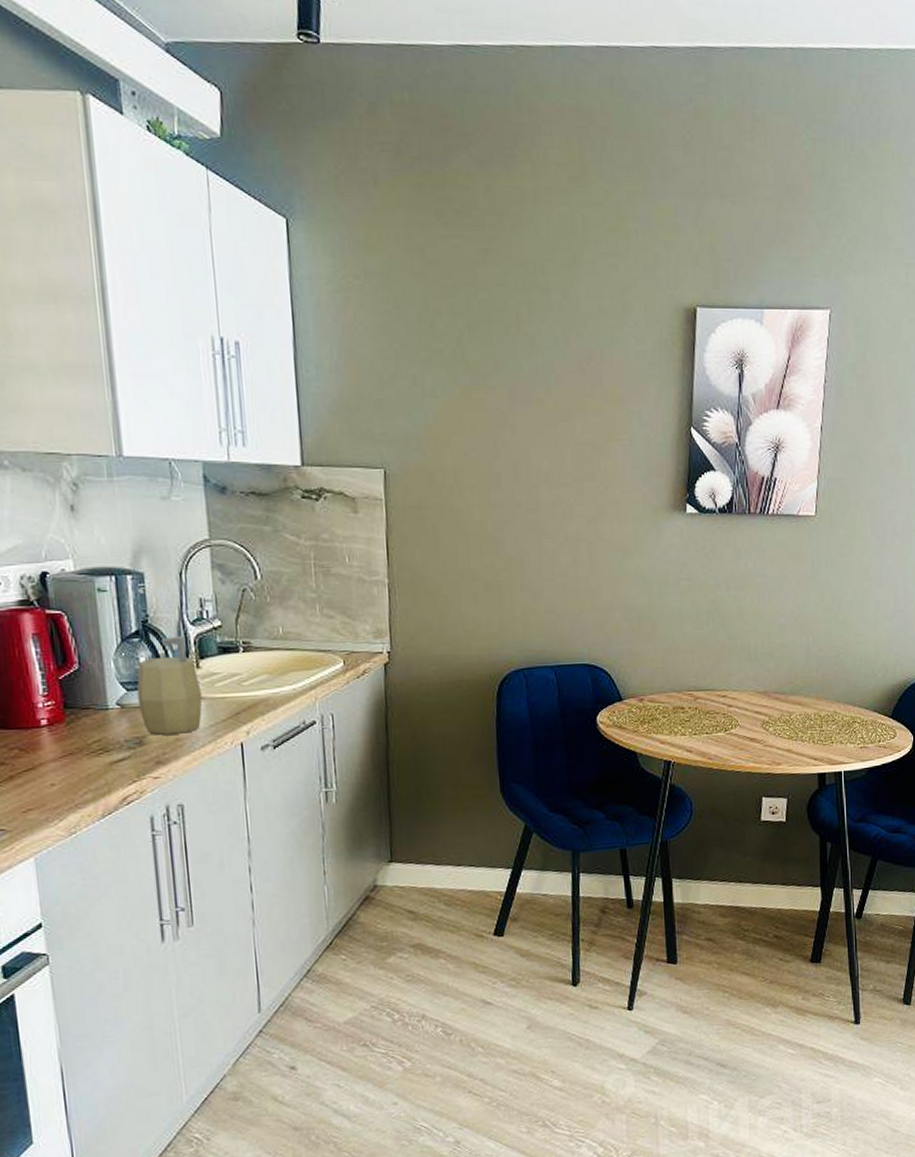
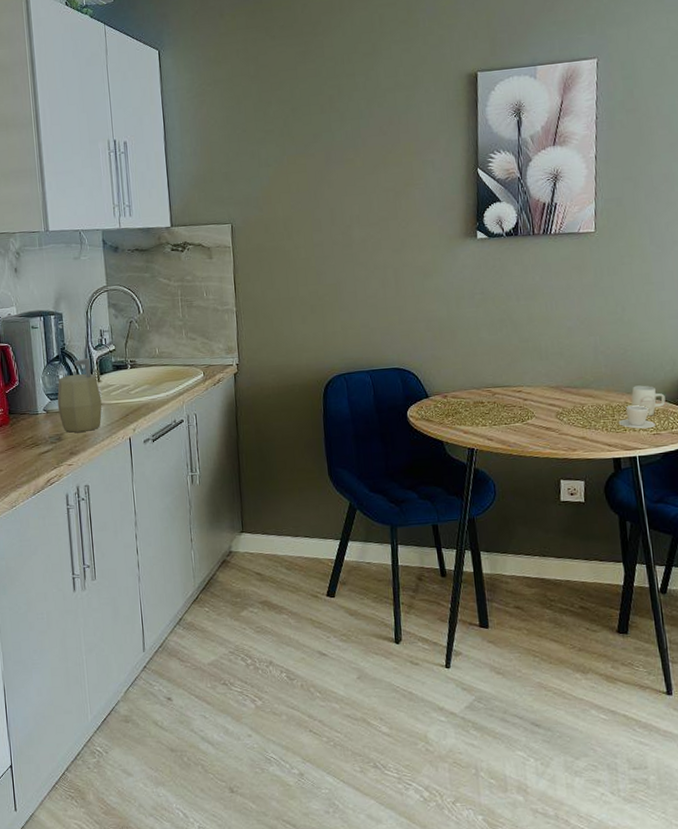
teacup: none [825,714,864,742] -> present [618,404,657,430]
mug: none [840,693,875,728] -> present [631,385,666,417]

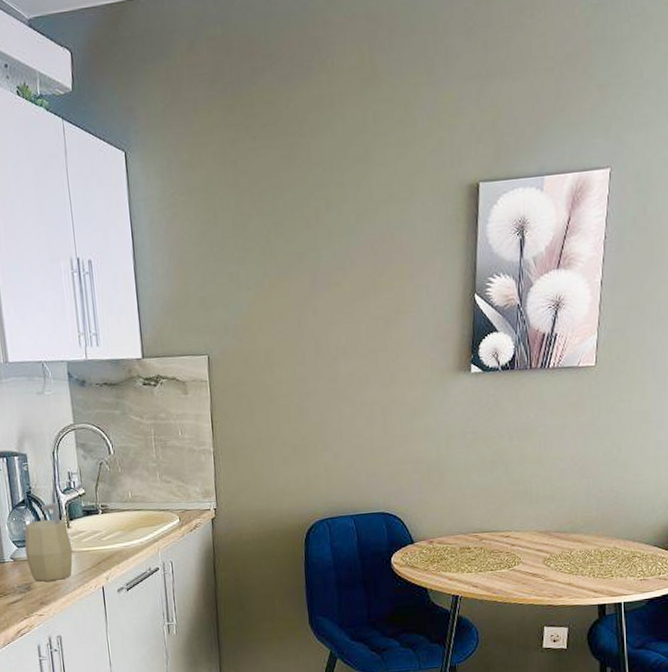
teacup: present [618,404,657,430] -> none [605,550,644,575]
mug: present [631,385,666,417] -> none [620,529,655,562]

